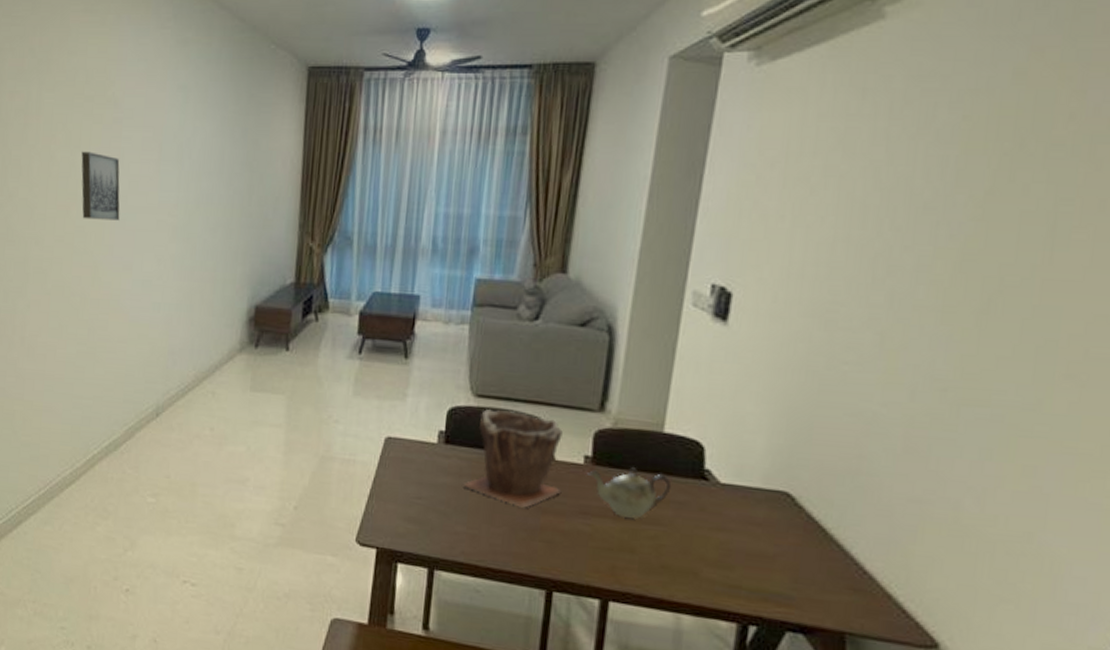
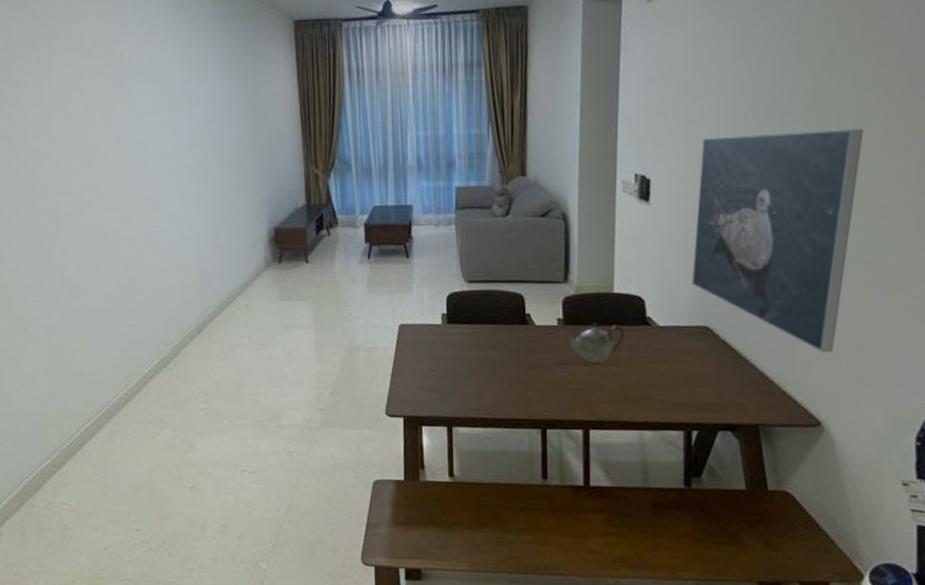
wall art: present [81,151,120,221] -> none [97,106,141,167]
plant pot: present [463,409,563,508] -> none [466,290,542,367]
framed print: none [773,245,1056,552] -> present [692,128,864,352]

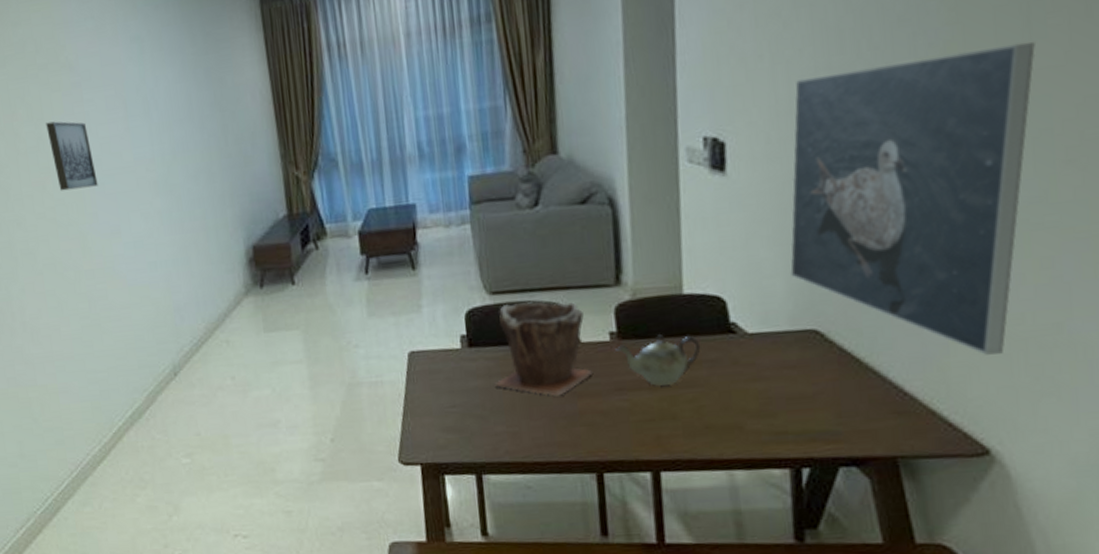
wall art: none [97,106,141,167] -> present [46,121,98,191]
plant pot: none [466,290,542,367] -> present [494,301,592,396]

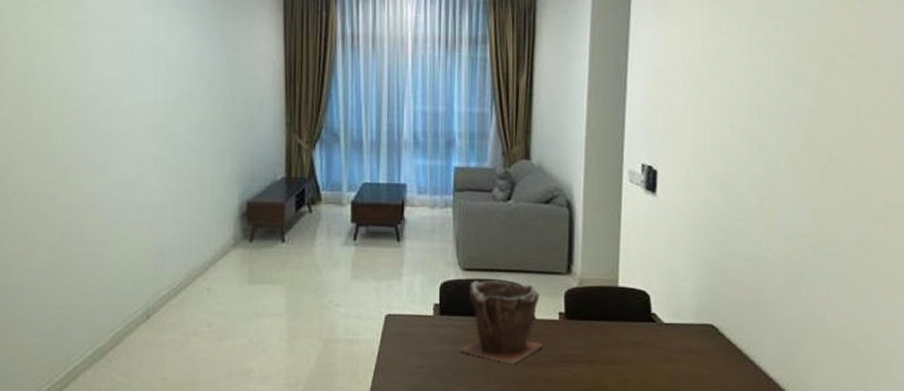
wall art: present [46,121,98,191] -> none [41,53,91,123]
teapot: present [615,333,701,386] -> none [562,317,629,361]
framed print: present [790,41,1035,355] -> none [697,131,860,354]

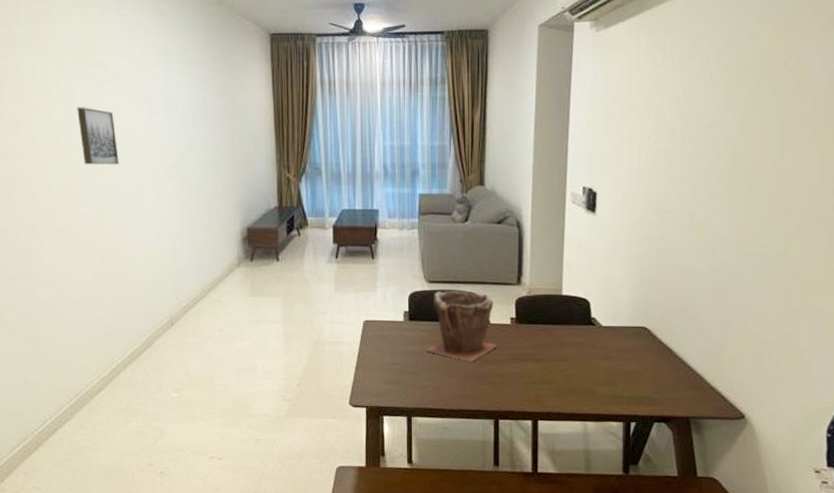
wall art: none [41,53,91,123] -> present [77,107,119,165]

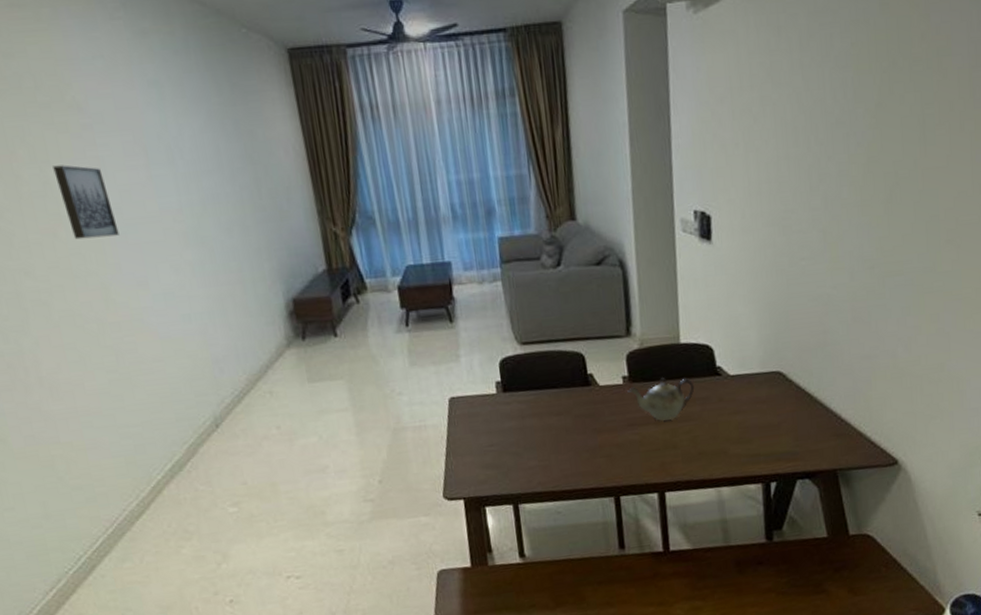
plant pot: present [426,290,496,361] -> none [527,350,609,433]
teapot: none [514,321,571,359] -> present [627,376,695,421]

